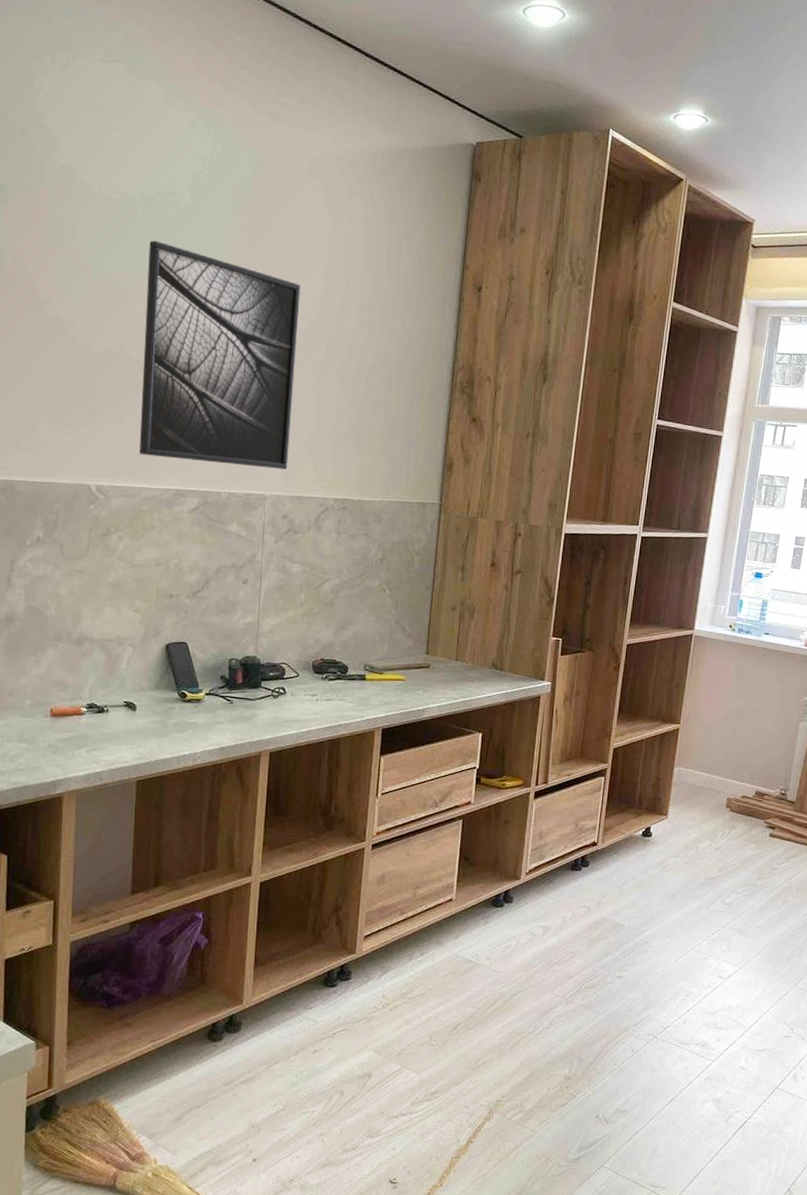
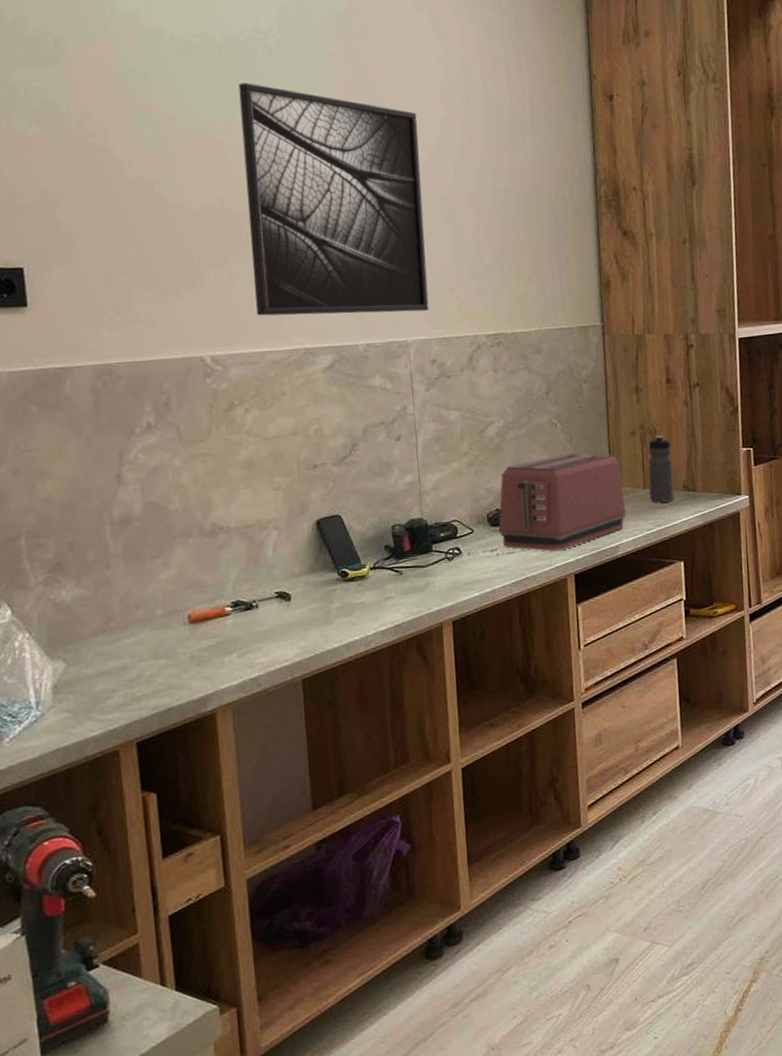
toaster: none [321,617,437,705] -> present [498,452,626,551]
water bottle: none [460,614,487,677] -> present [648,435,675,503]

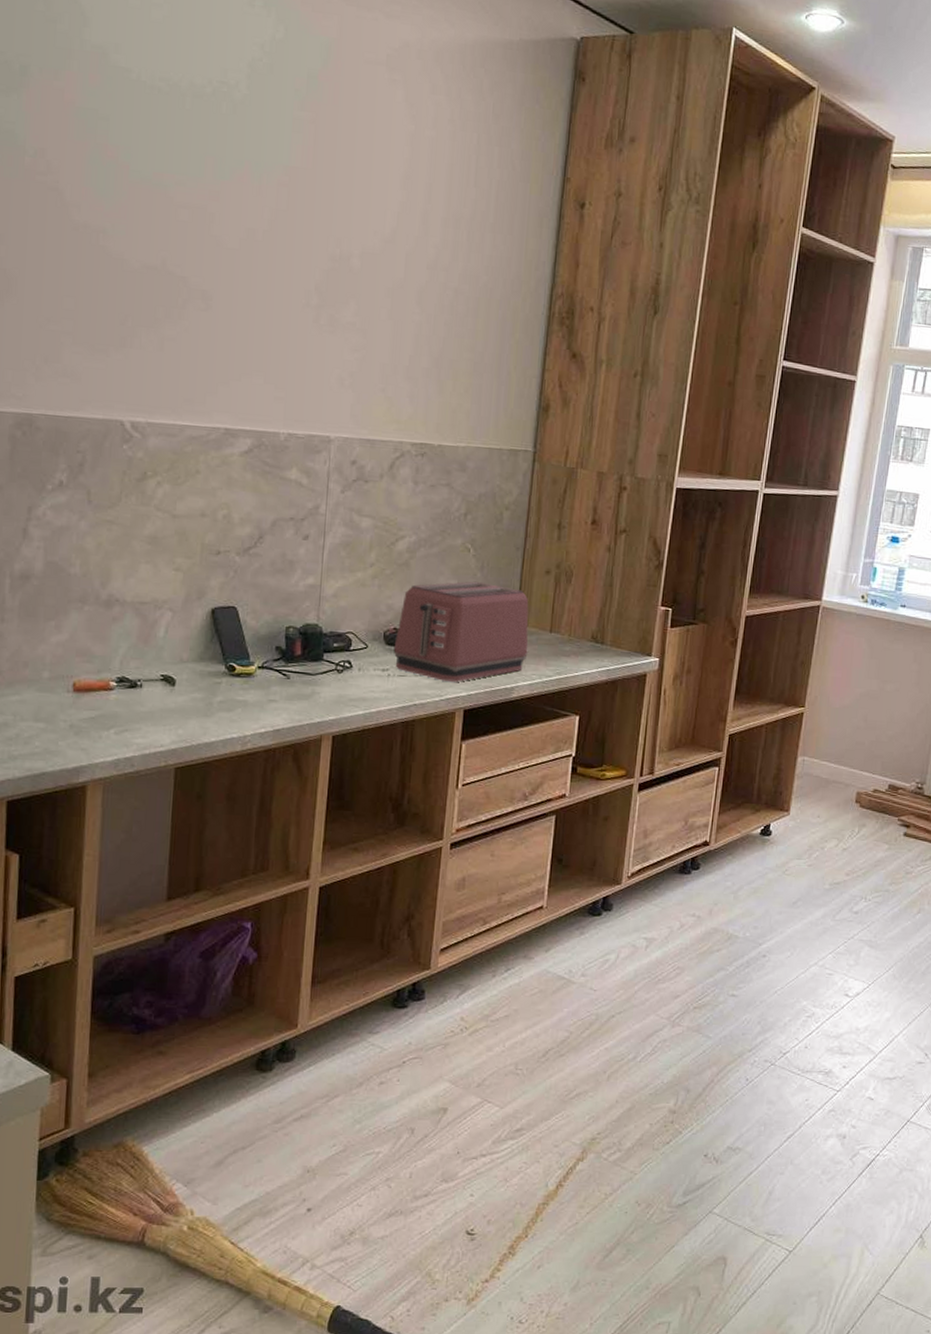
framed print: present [239,83,429,316] -> none [183,137,375,408]
water bottle: present [648,435,675,503] -> none [555,578,586,651]

